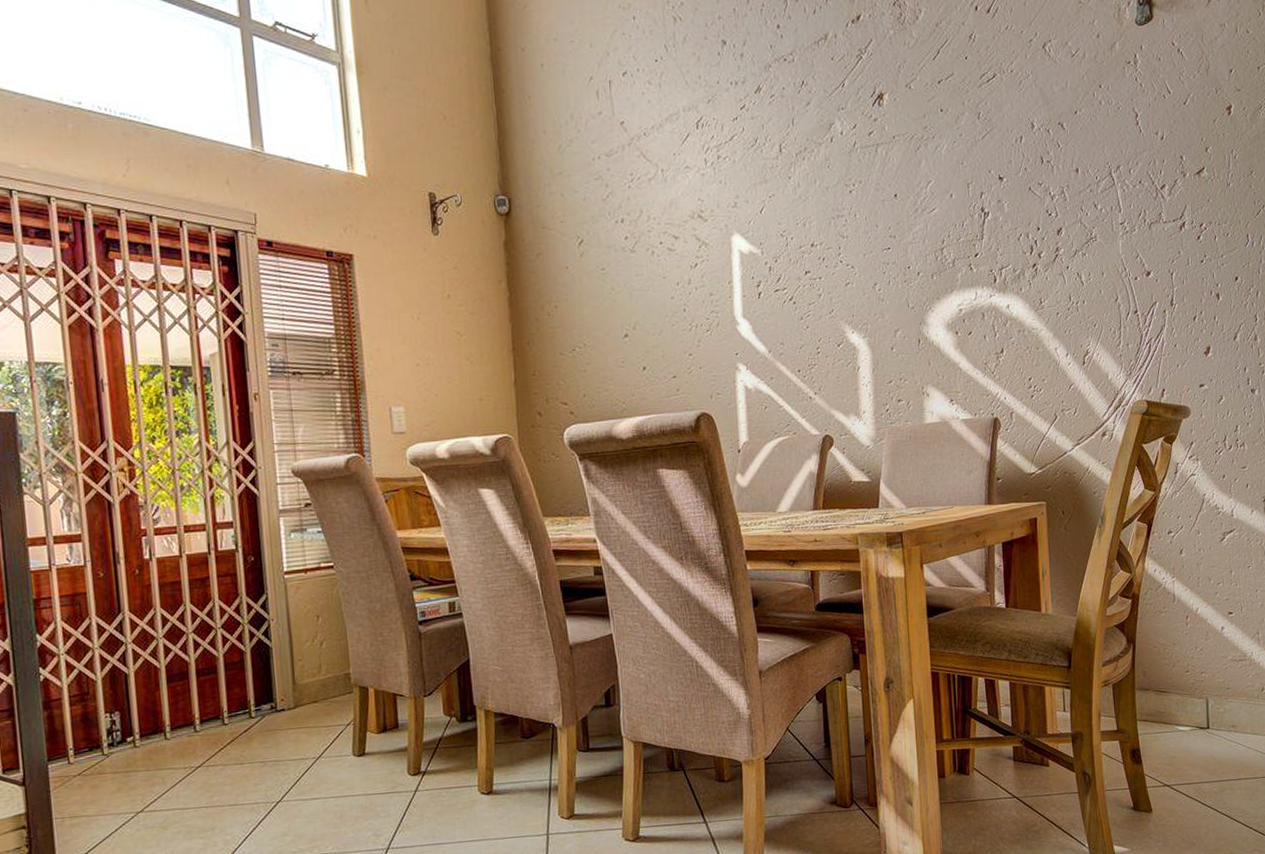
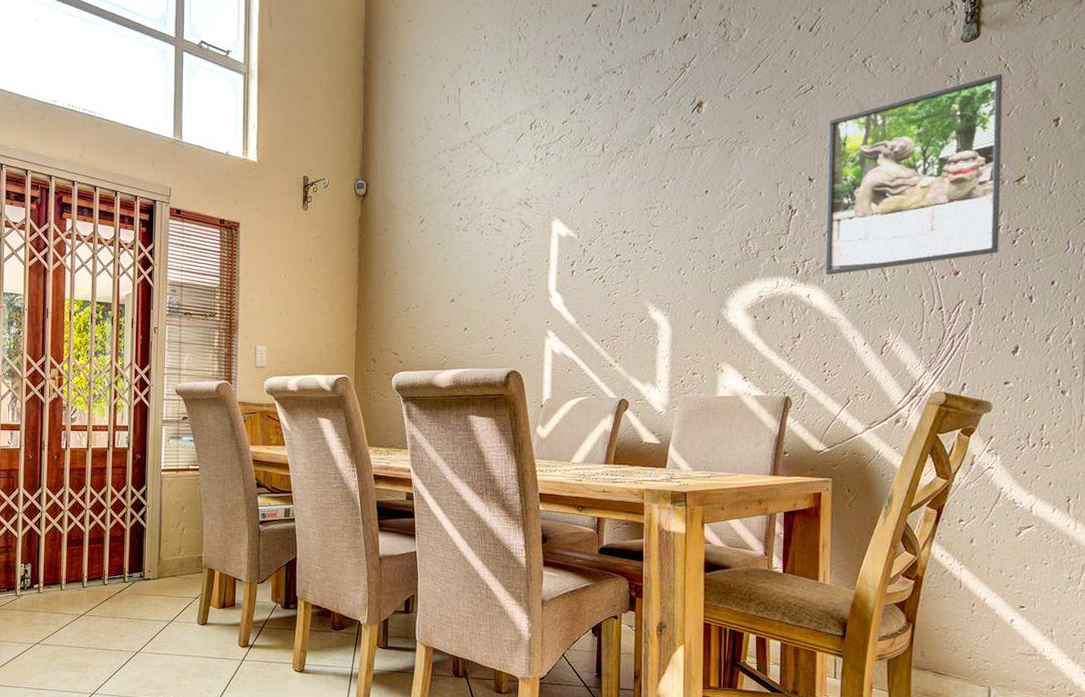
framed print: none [1014,59,1186,283] -> present [825,74,1004,275]

